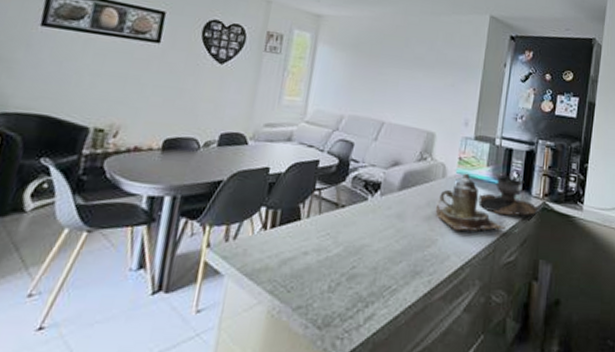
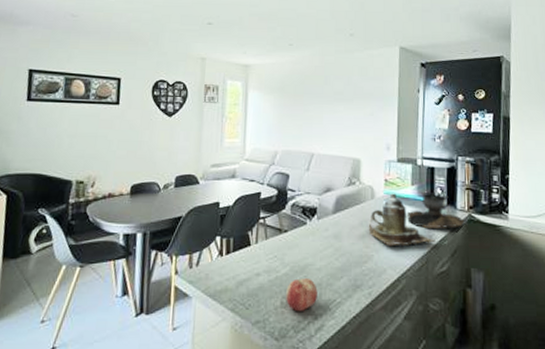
fruit: none [334,260,372,299] -> present [286,278,318,312]

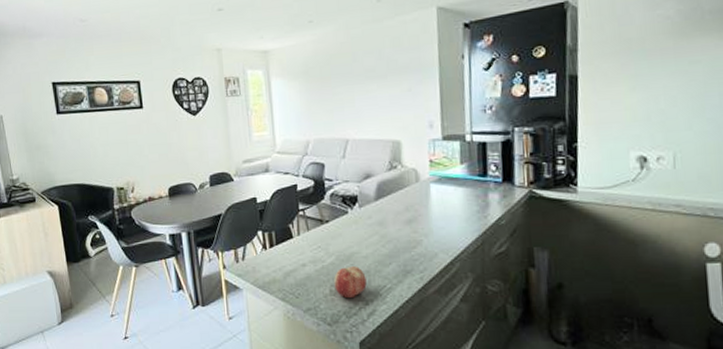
teapot: present [368,193,435,246] -> none [414,174,491,230]
brazier: present [407,191,465,228] -> none [457,169,525,208]

